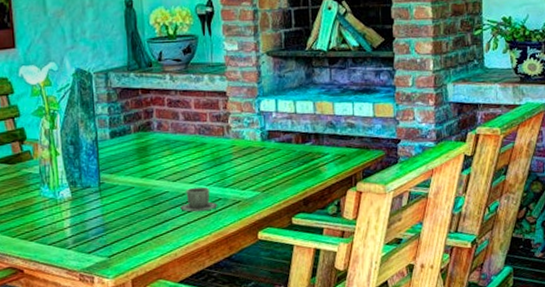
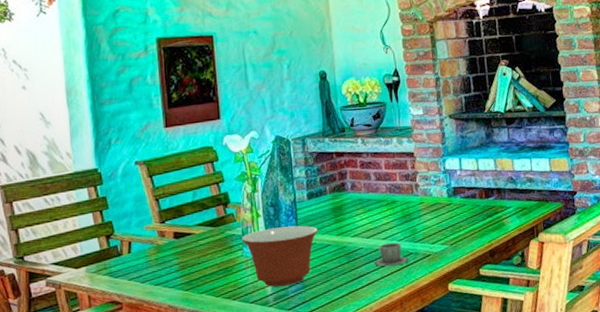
mixing bowl: none [39,166,121,230] -> present [241,225,318,287]

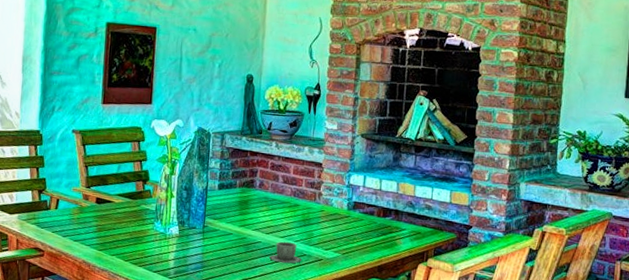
mixing bowl: present [241,225,318,287] -> none [154,209,223,263]

